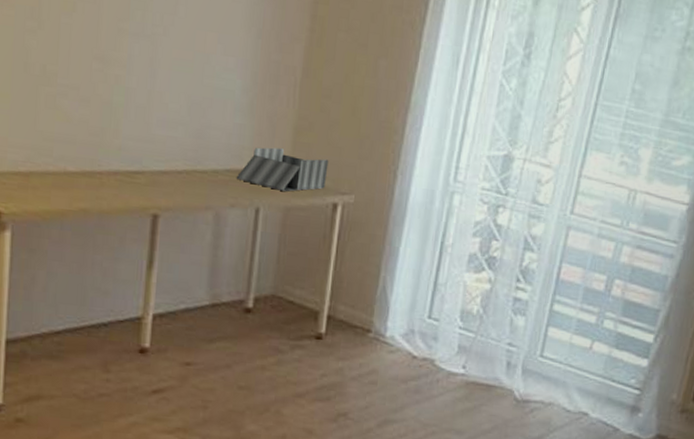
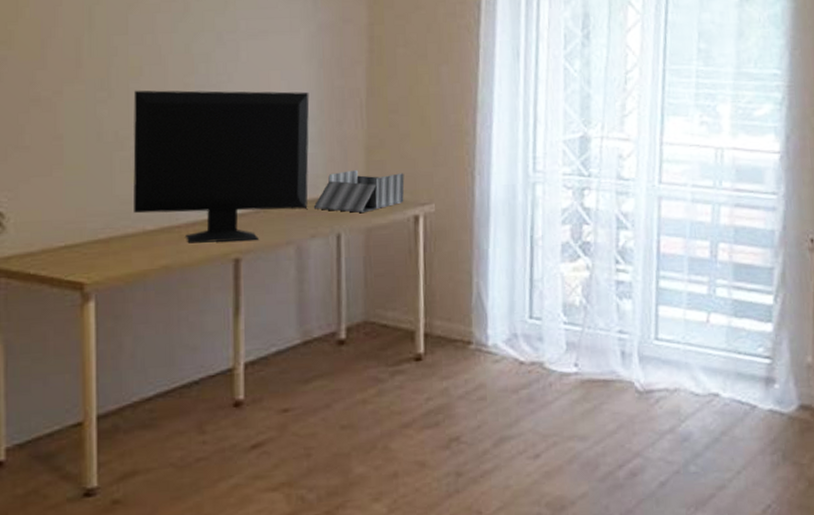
monitor: none [56,25,245,201] -> present [133,90,310,243]

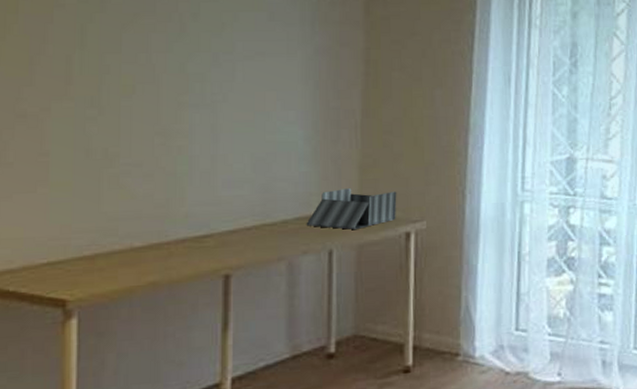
monitor: present [133,90,310,243] -> none [122,108,305,260]

